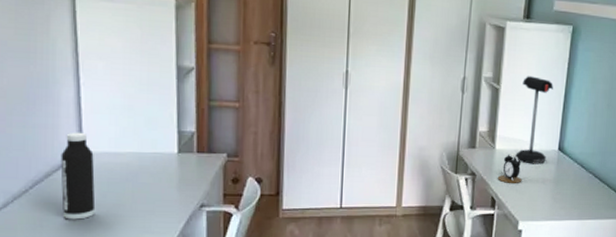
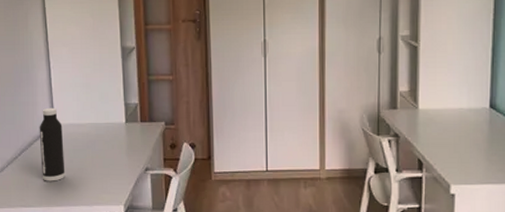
alarm clock: present [497,154,522,183] -> none [423,113,451,144]
desk lamp: present [514,76,553,164] -> none [440,31,478,124]

